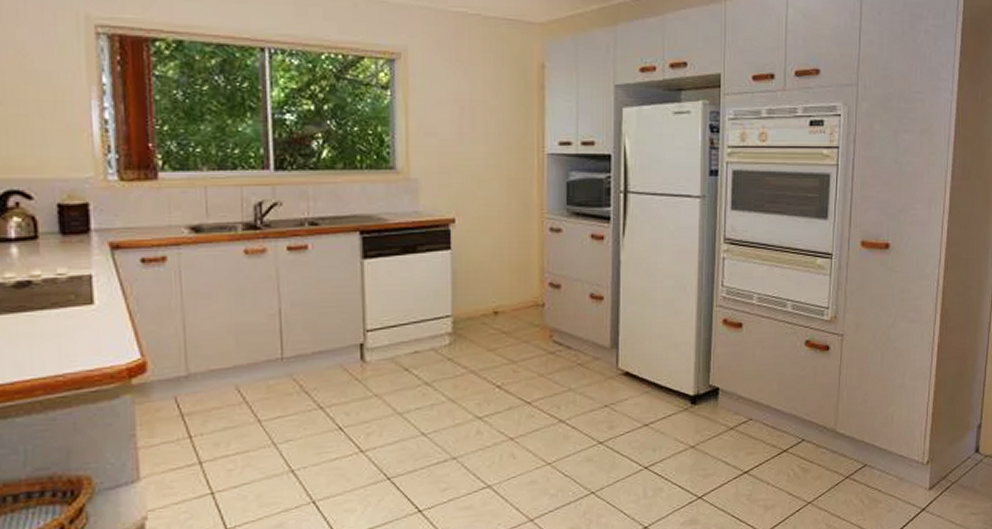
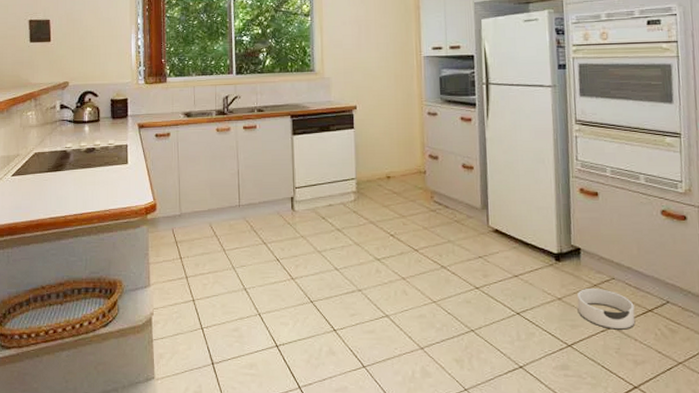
pet bowl: none [711,431,770,475] -> present [577,289,636,330]

